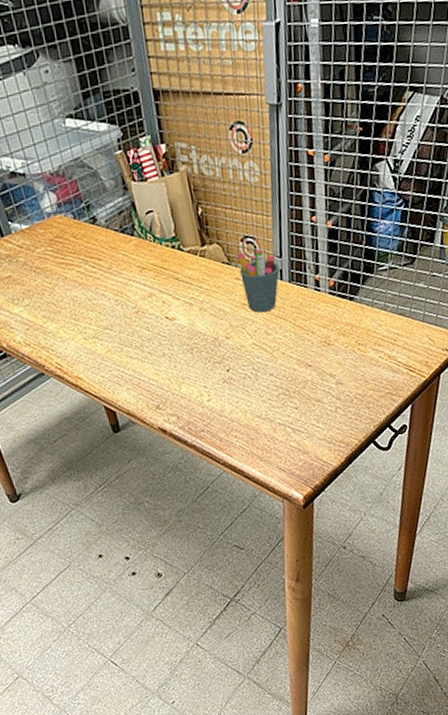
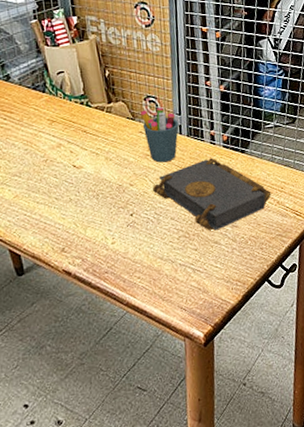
book: none [249,306,382,388] -> present [152,158,272,231]

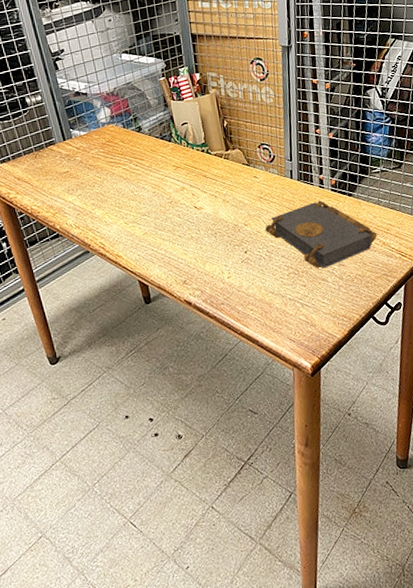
pen holder: present [141,107,179,163] -> none [255,154,290,205]

